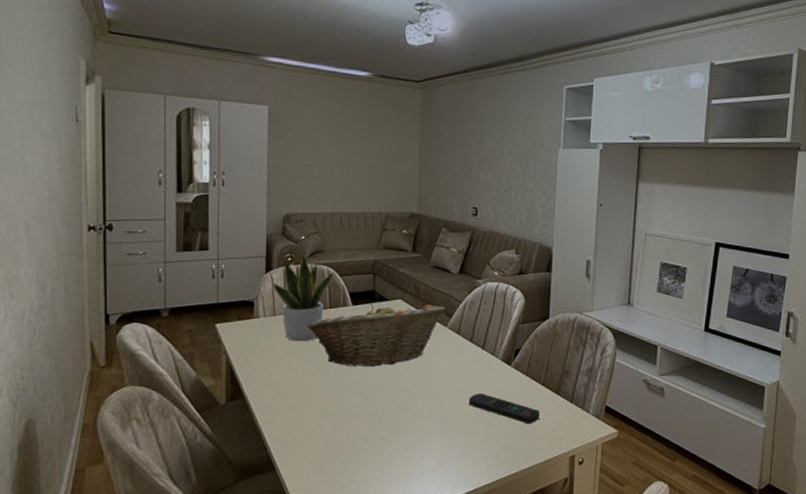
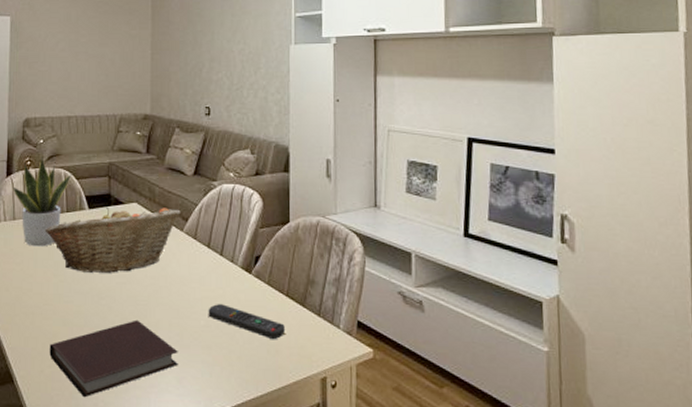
notebook: none [312,409,439,481] -> present [49,319,178,398]

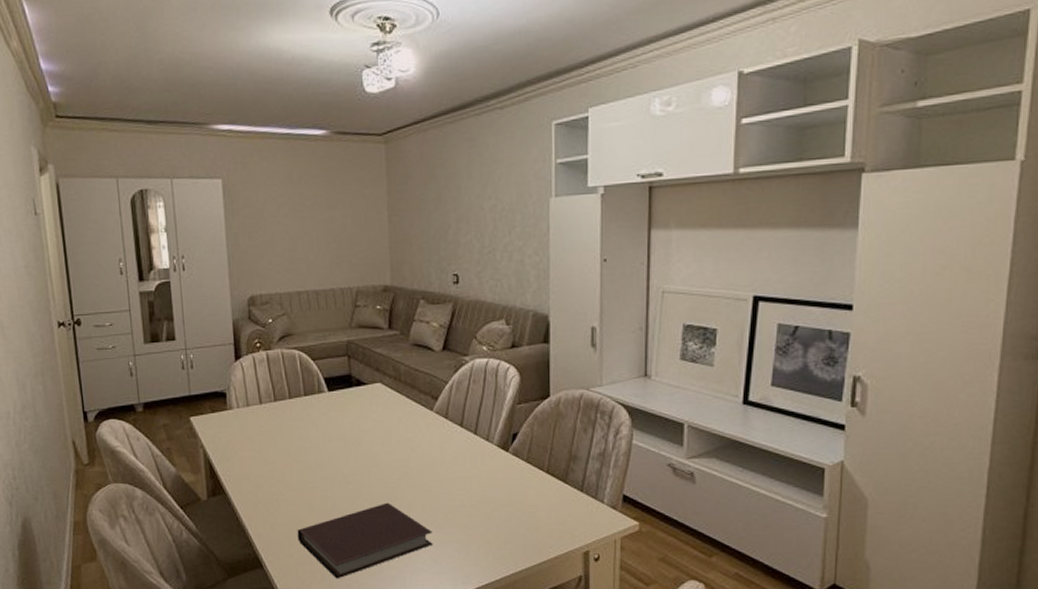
potted plant: present [12,157,72,247] -> none [243,337,307,433]
fruit basket: present [44,207,181,273] -> none [282,387,430,457]
remote control: present [208,304,285,339] -> none [462,484,545,516]

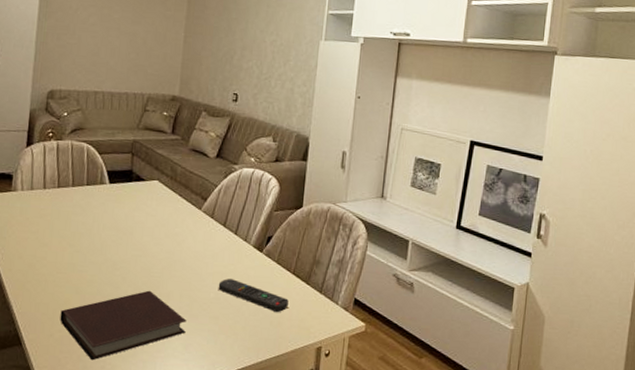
remote control: none [462,484,545,516] -> present [218,279,289,312]

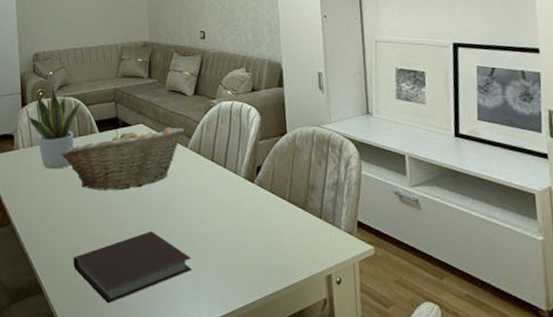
potted plant: none [32,129,95,217] -> present [28,87,82,170]
fruit basket: none [62,182,201,246] -> present [60,127,184,190]
remote control: present [218,279,289,312] -> none [216,212,289,242]

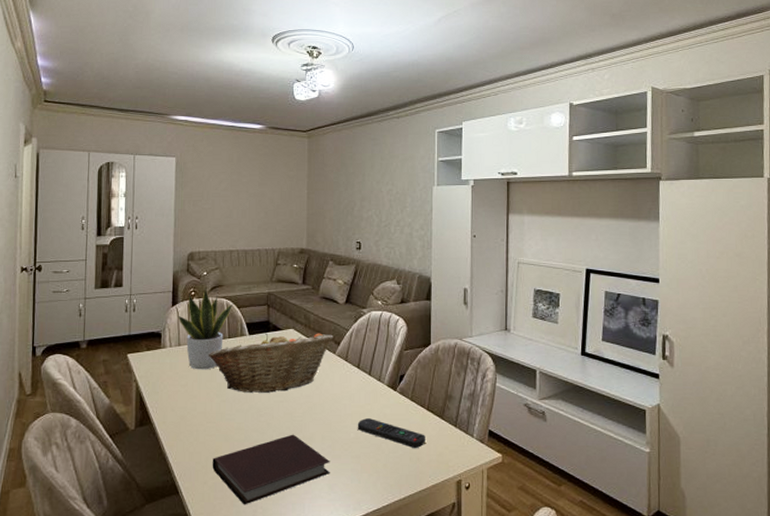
remote control: none [216,212,289,242] -> present [357,418,425,448]

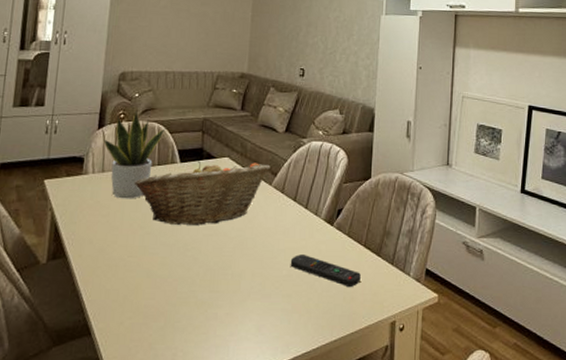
notebook: present [212,434,330,505] -> none [130,270,259,348]

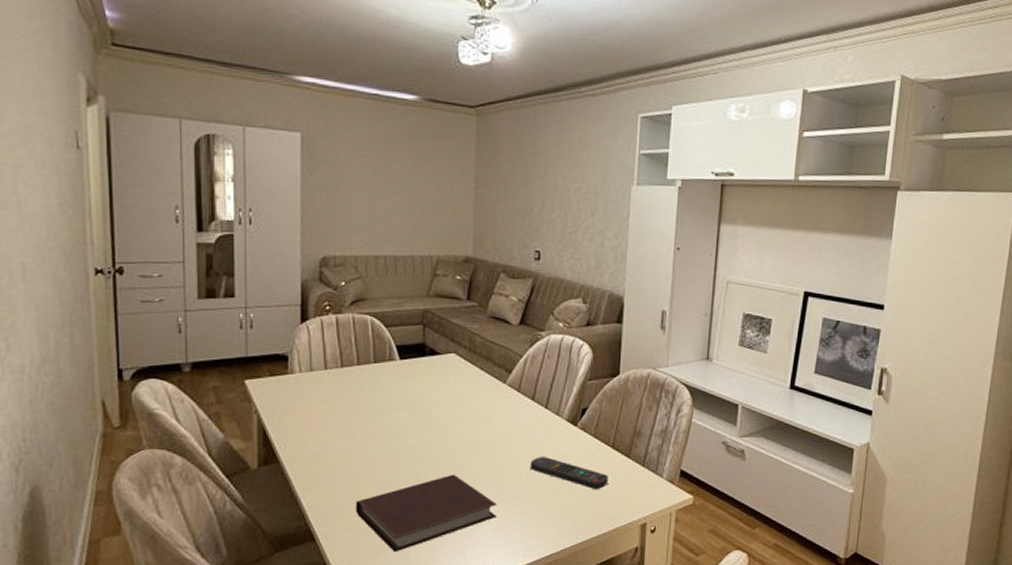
potted plant: present [103,110,166,199] -> none [309,301,380,400]
notebook: none [130,270,259,348] -> present [355,474,497,552]
fruit basket: present [134,161,271,225] -> none [348,357,504,427]

